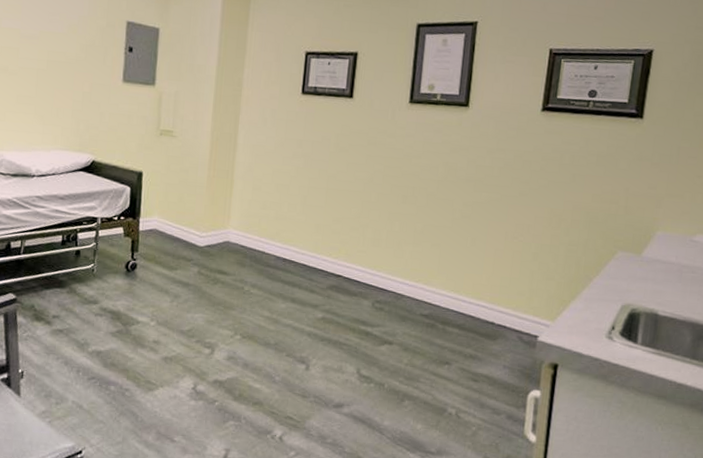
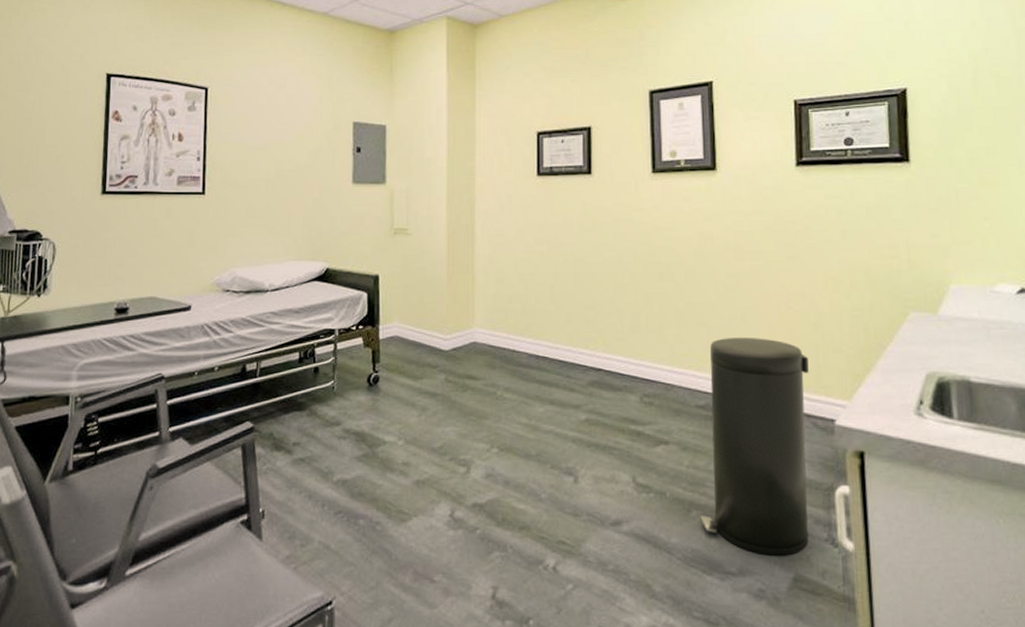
pedal bin: none [411,258,524,442] -> present [700,337,809,556]

